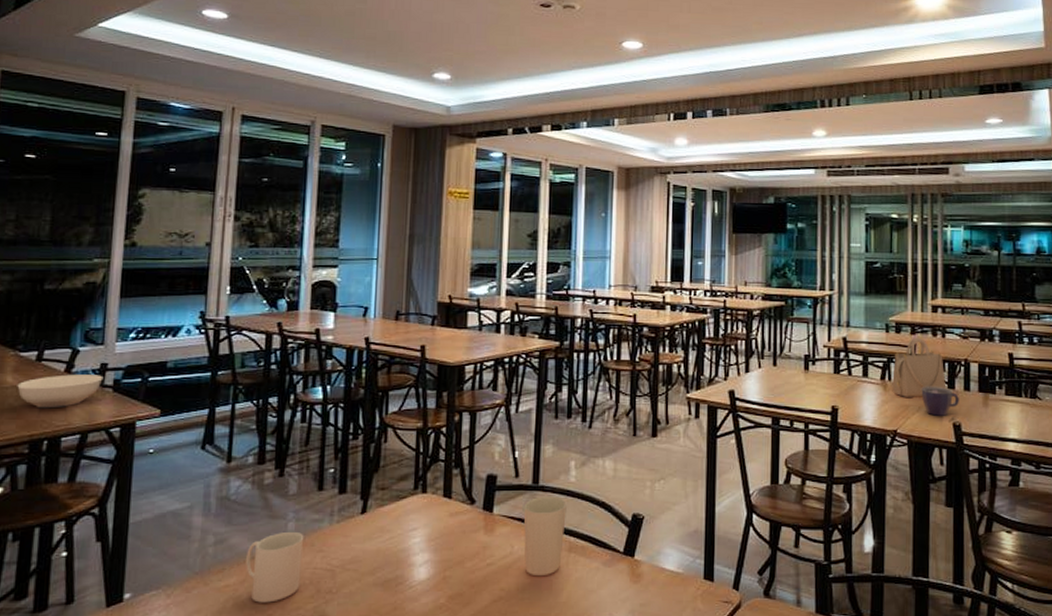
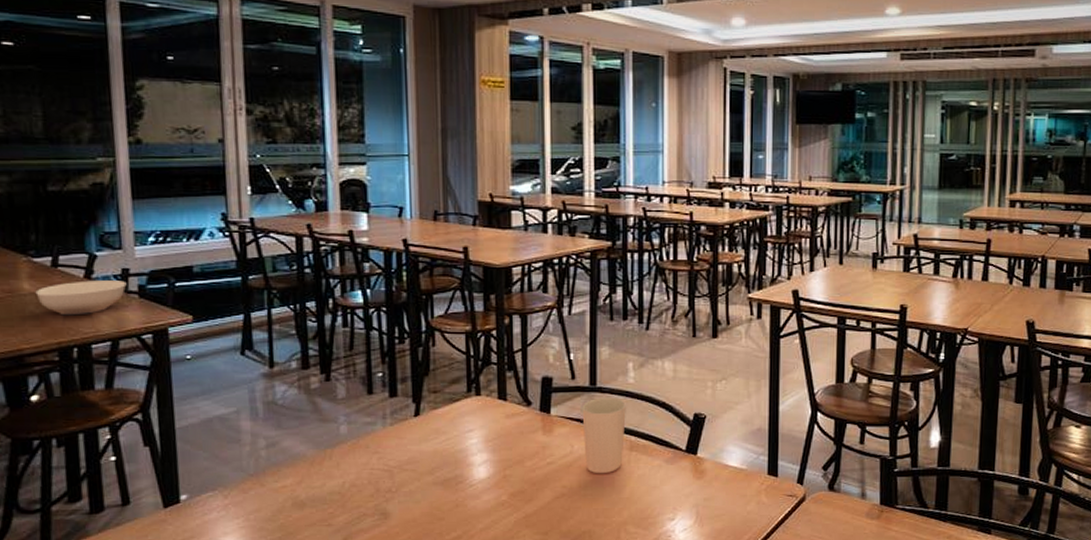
cup: present [246,531,304,603] -> none [300,434,359,502]
handbag: present [892,338,946,397] -> none [964,234,1021,295]
cup: present [921,386,959,416] -> none [994,283,1034,314]

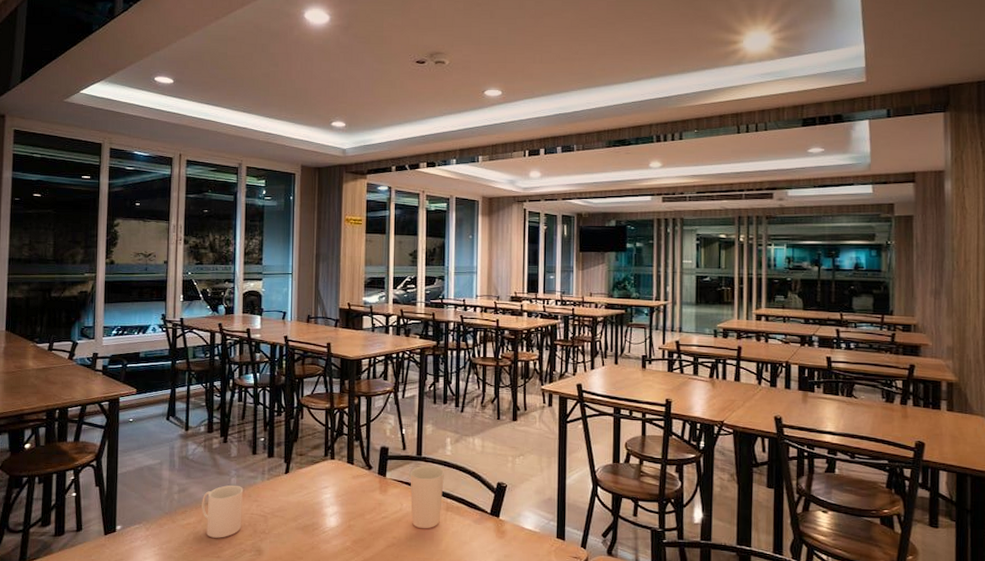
bowl: present [35,280,127,316] -> none [36,361,95,386]
cup: none [300,434,359,502] -> present [202,485,244,538]

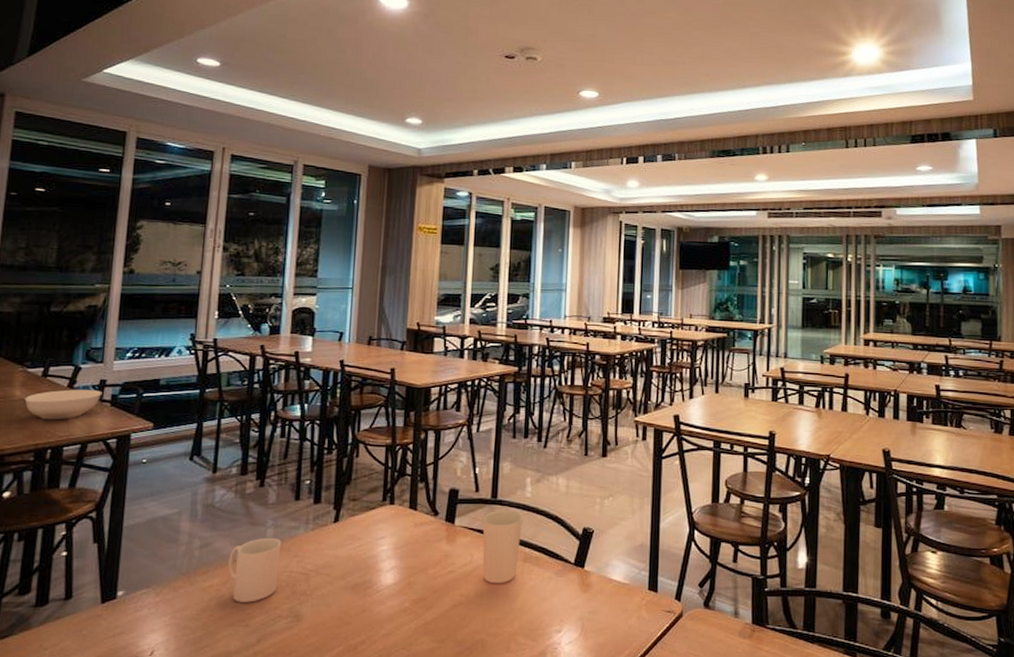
bowl: none [36,361,95,386] -> present [24,389,102,420]

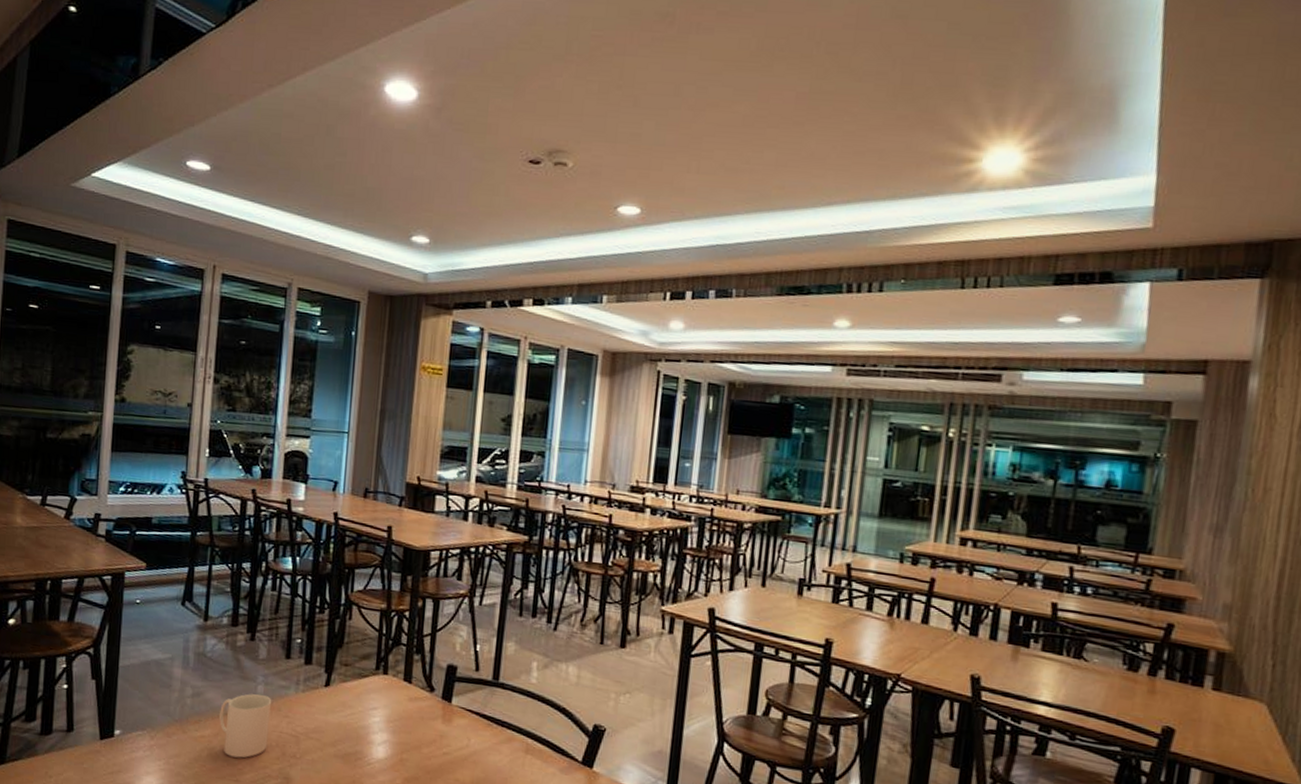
bowl: present [24,389,102,420] -> none [25,520,97,551]
cup: present [482,510,523,584] -> none [480,693,526,774]

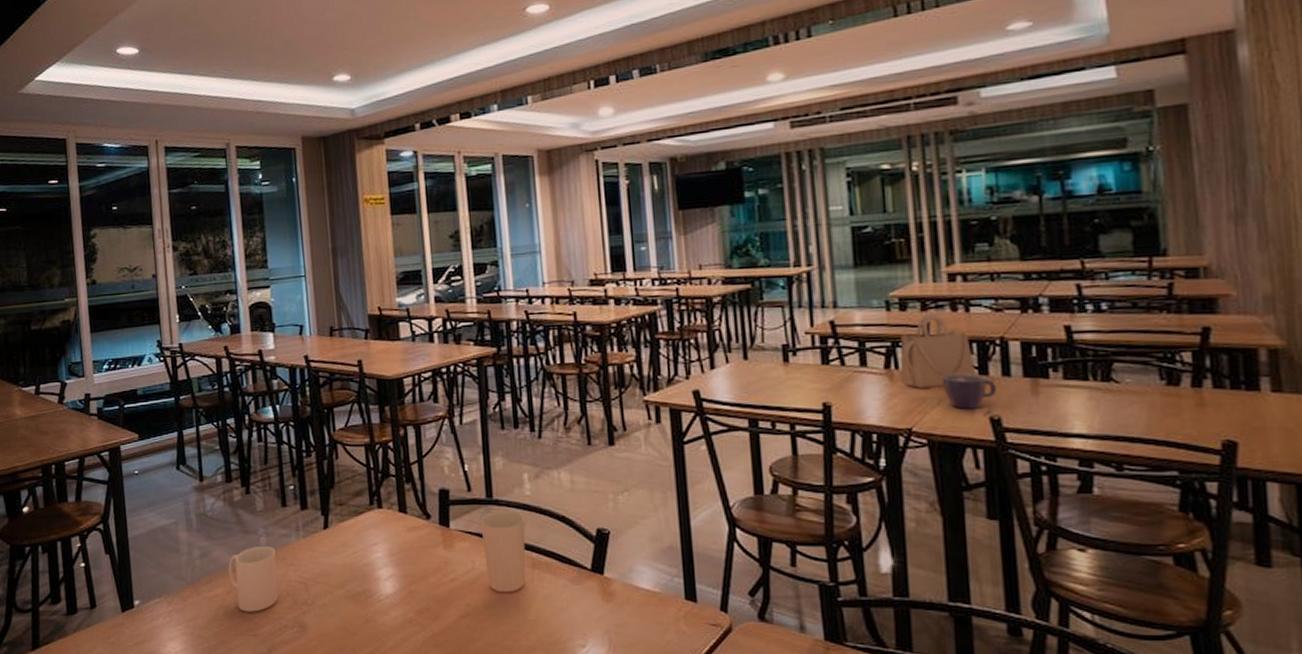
cup: none [480,693,526,774] -> present [480,510,526,593]
handbag: none [900,573,968,641] -> present [900,315,975,388]
cup: none [935,629,982,666] -> present [941,372,996,409]

